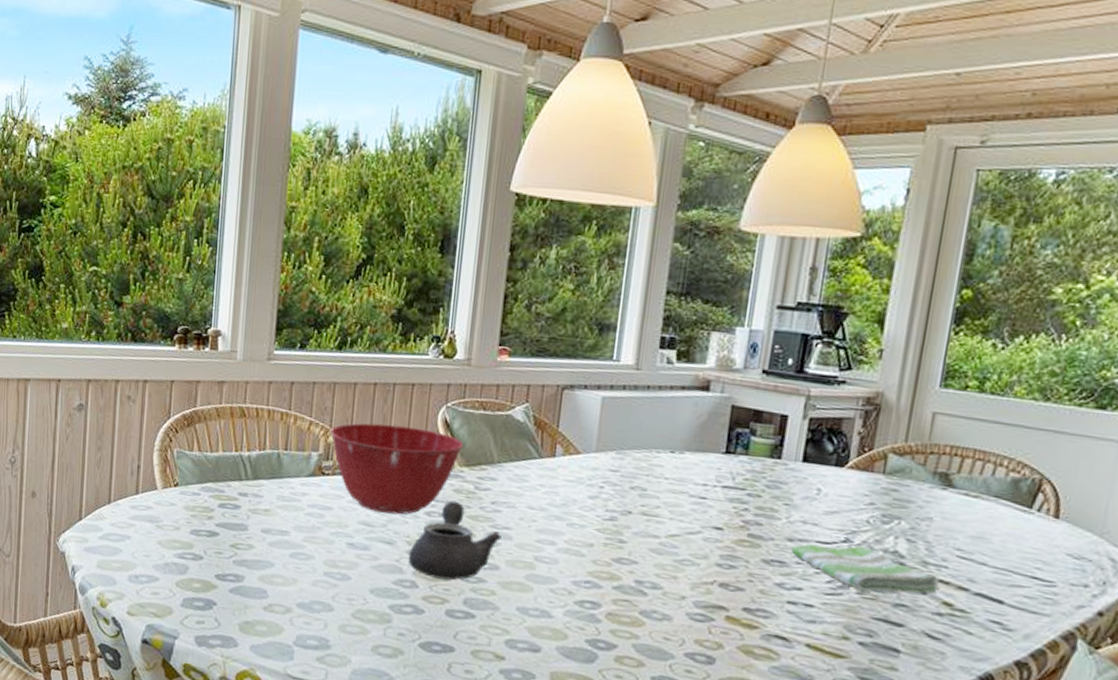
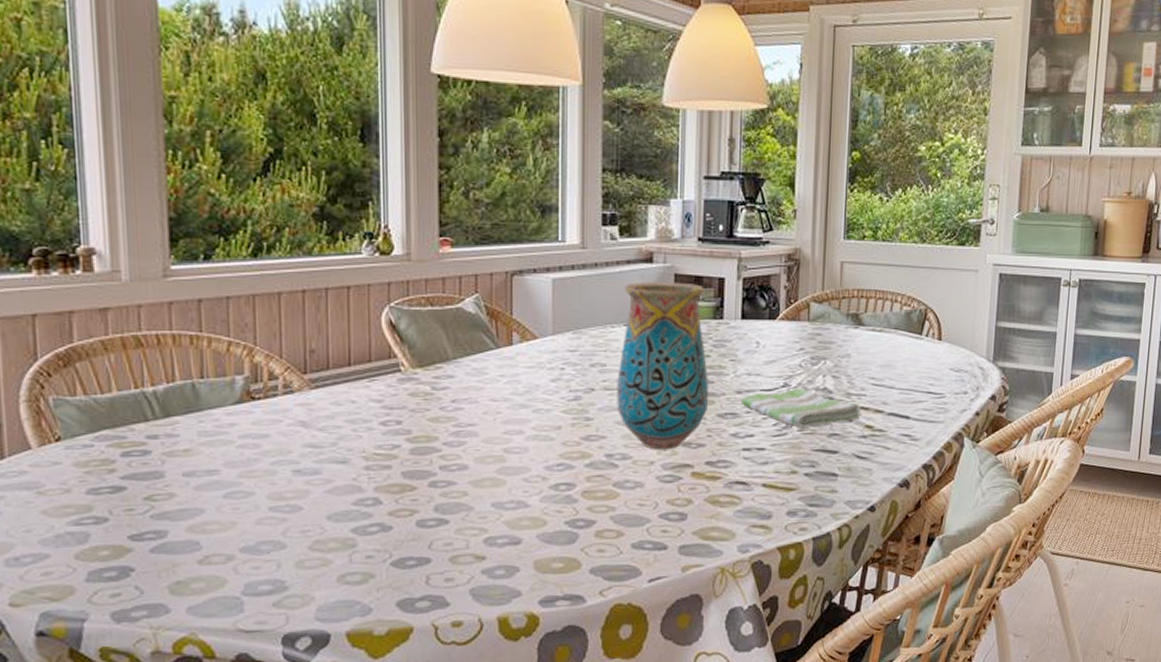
mixing bowl: present [330,423,464,515] -> none [255,333,414,431]
teapot: present [408,500,501,580] -> none [367,405,466,490]
vase: none [652,409,764,588] -> present [617,282,709,450]

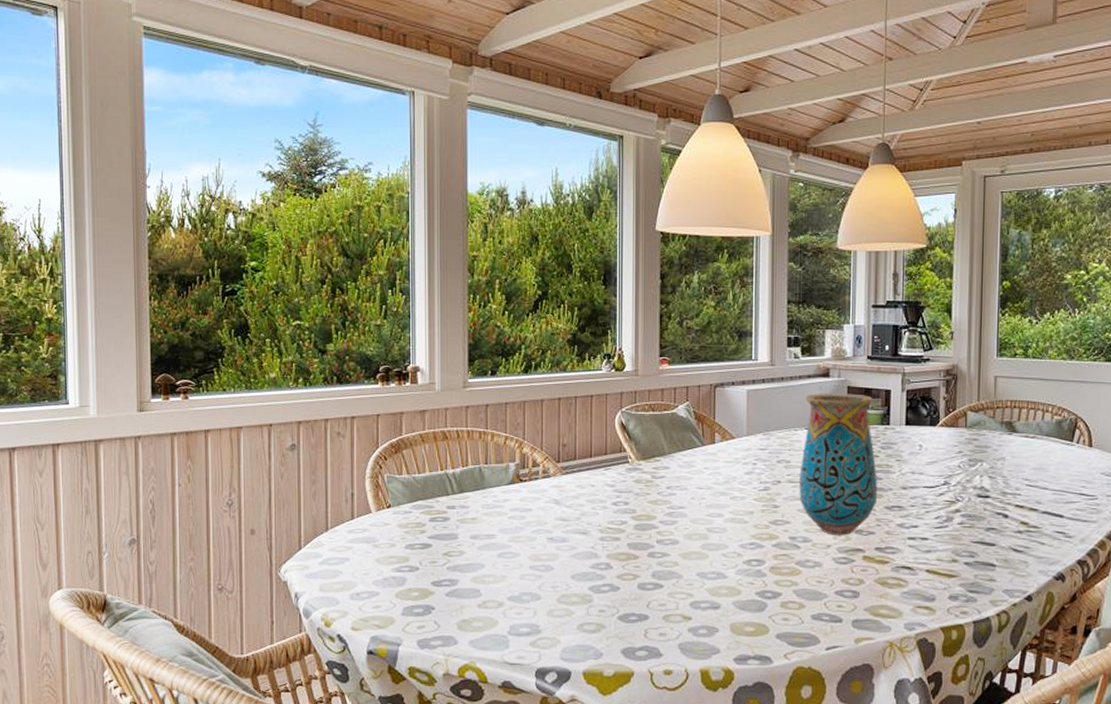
dish towel: present [741,388,862,427] -> none [906,486,1017,521]

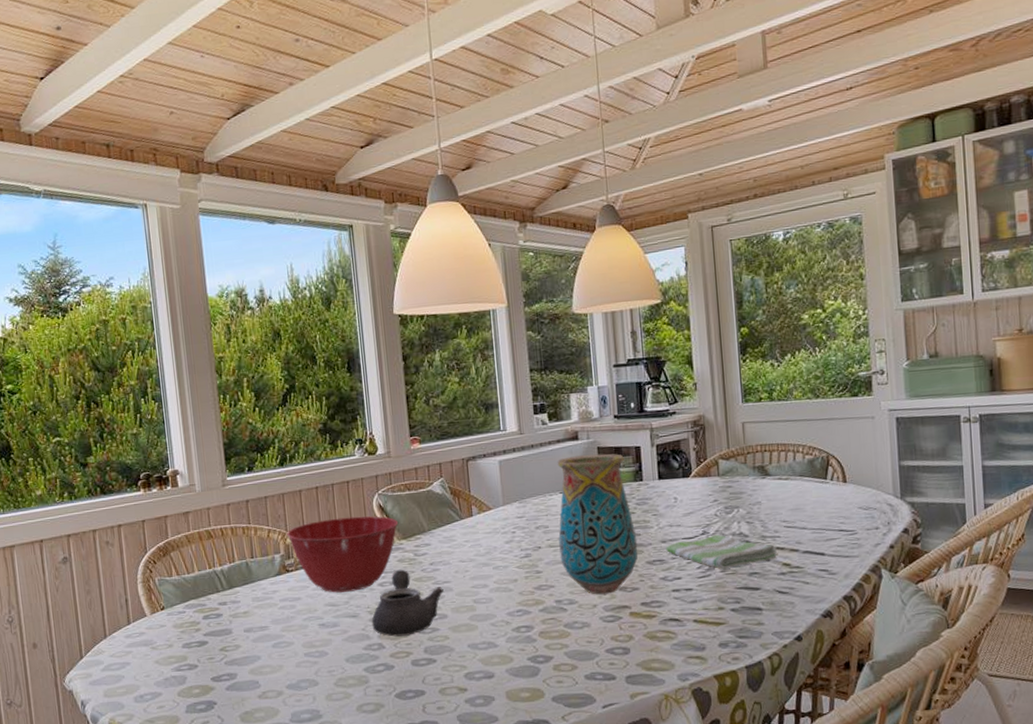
mixing bowl: none [524,432,639,508] -> present [287,516,399,593]
teapot: none [601,490,678,558] -> present [371,569,444,637]
dish towel: none [906,486,1017,521] -> present [666,534,778,569]

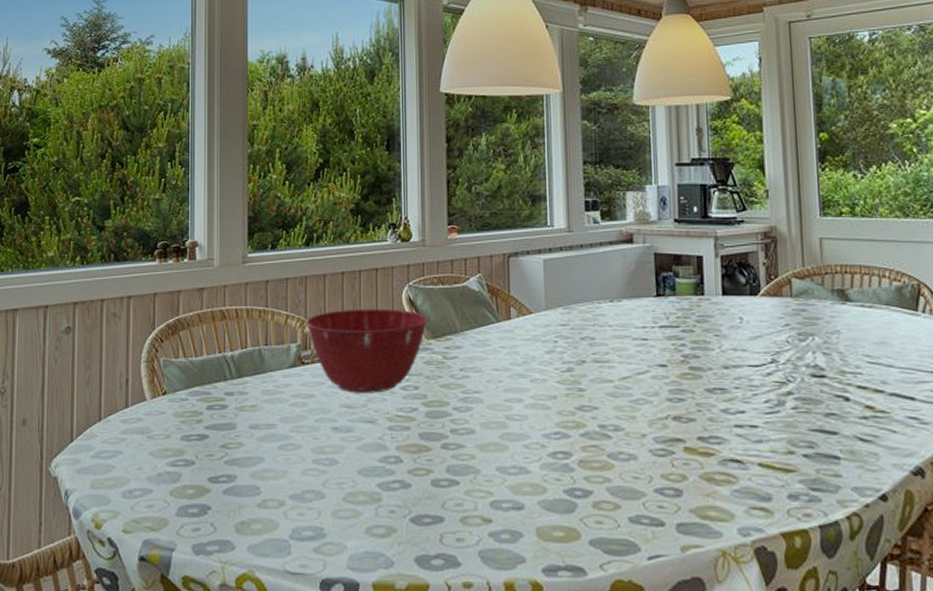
teapot: present [371,569,444,637] -> none [390,372,473,450]
vase: present [557,453,638,595] -> none [606,261,696,423]
dish towel: present [666,534,778,569] -> none [728,364,860,405]

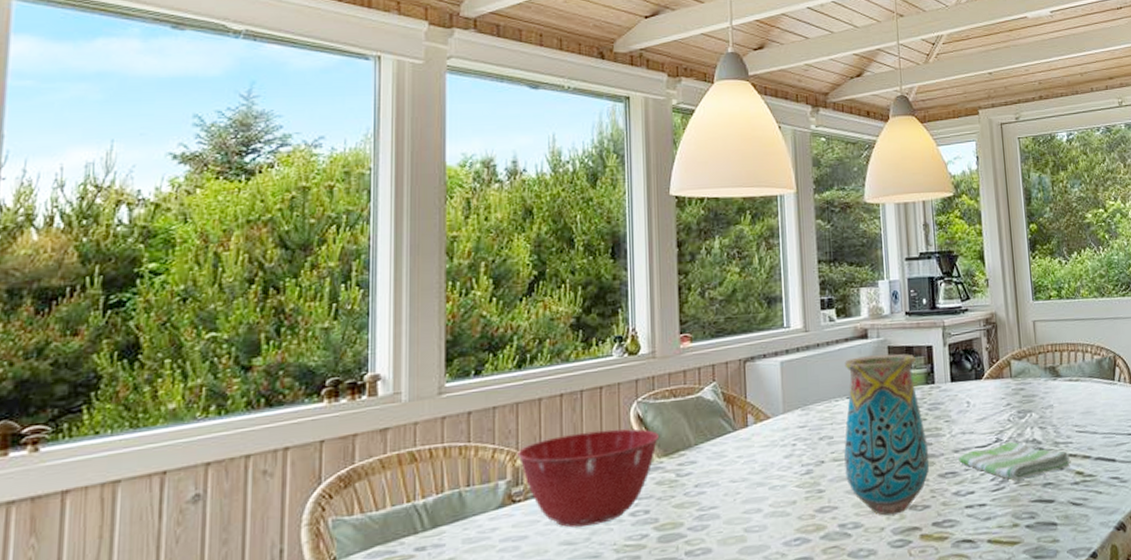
vase: none [606,261,696,423] -> present [844,353,929,516]
dish towel: none [728,364,860,405] -> present [959,441,1071,480]

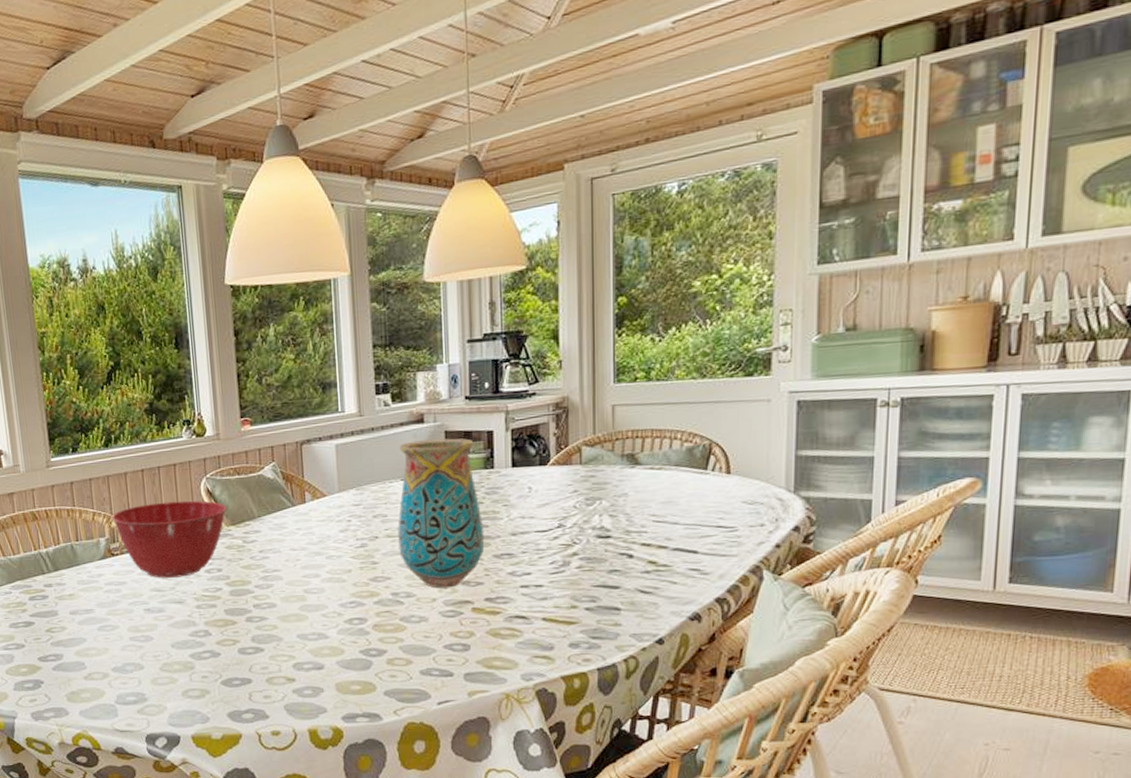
dish towel: present [959,441,1071,480] -> none [516,527,643,565]

